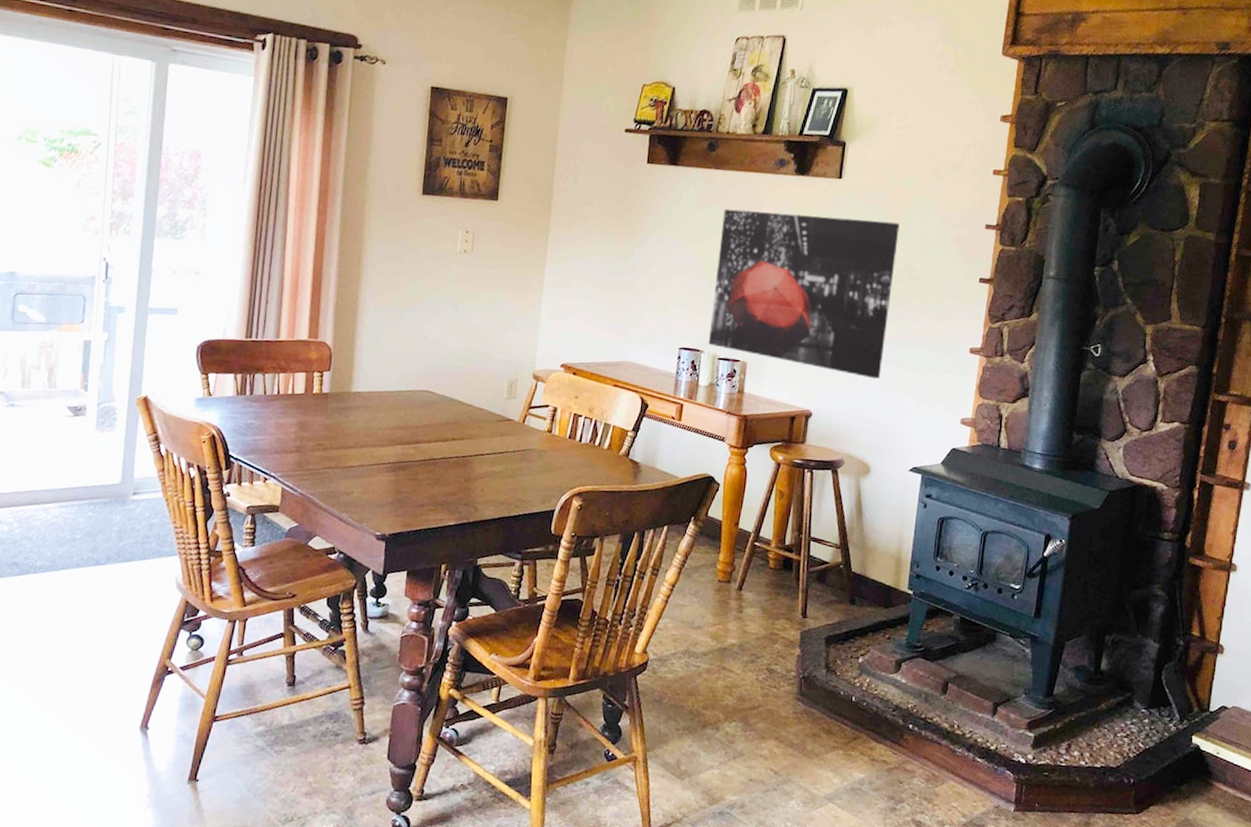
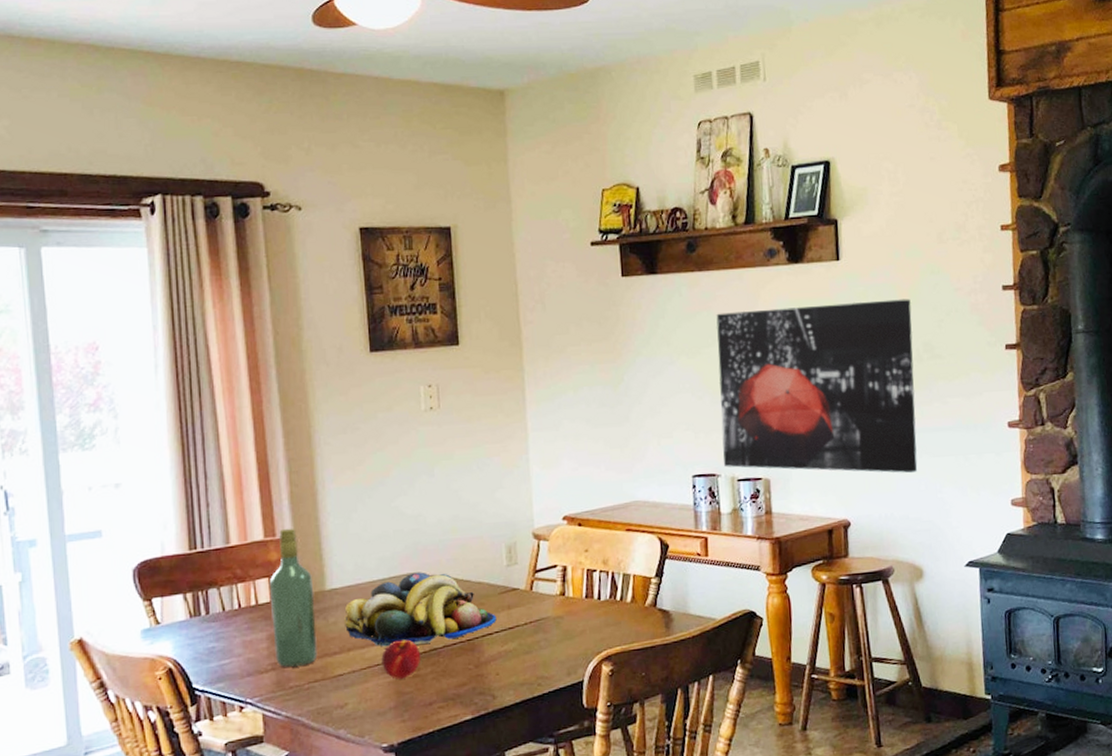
wine bottle: none [300,333,342,453] -> present [269,528,318,668]
fruit bowl: none [361,390,490,454] -> present [343,572,497,647]
peach: none [387,445,421,480] -> present [381,639,421,679]

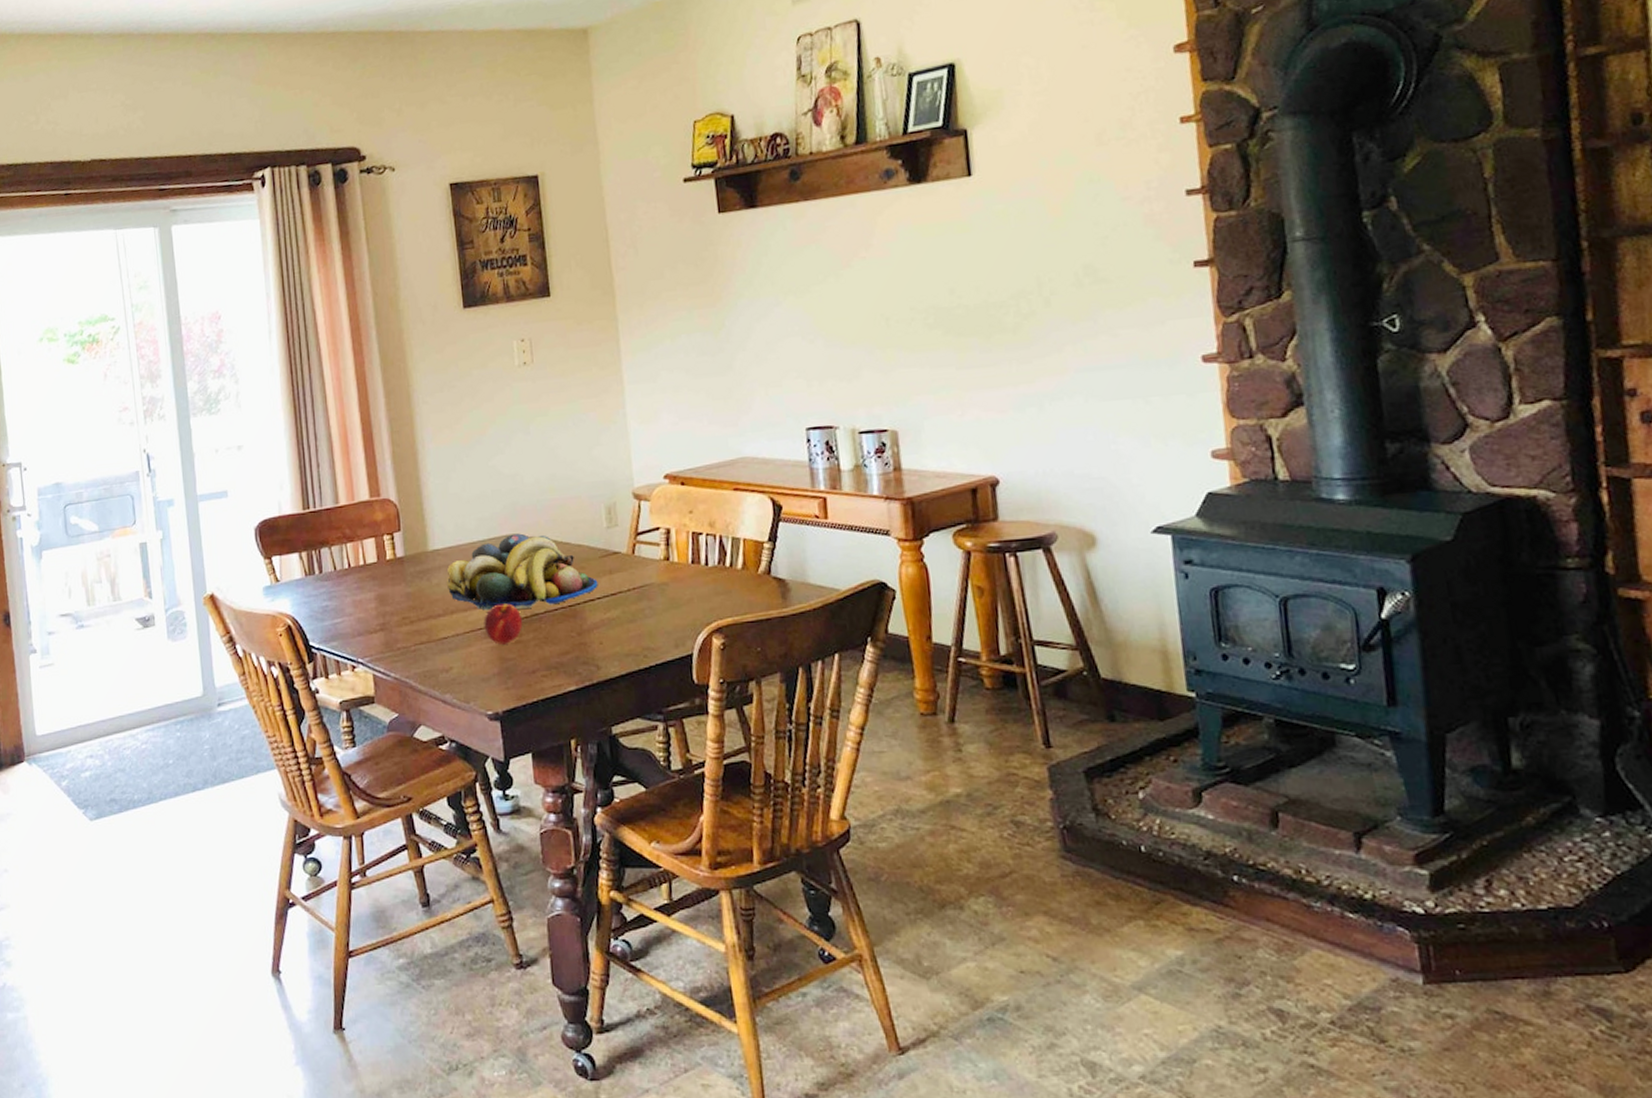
wine bottle: present [269,528,318,668] -> none [375,488,423,629]
wall art: present [716,299,918,474] -> none [826,214,1083,421]

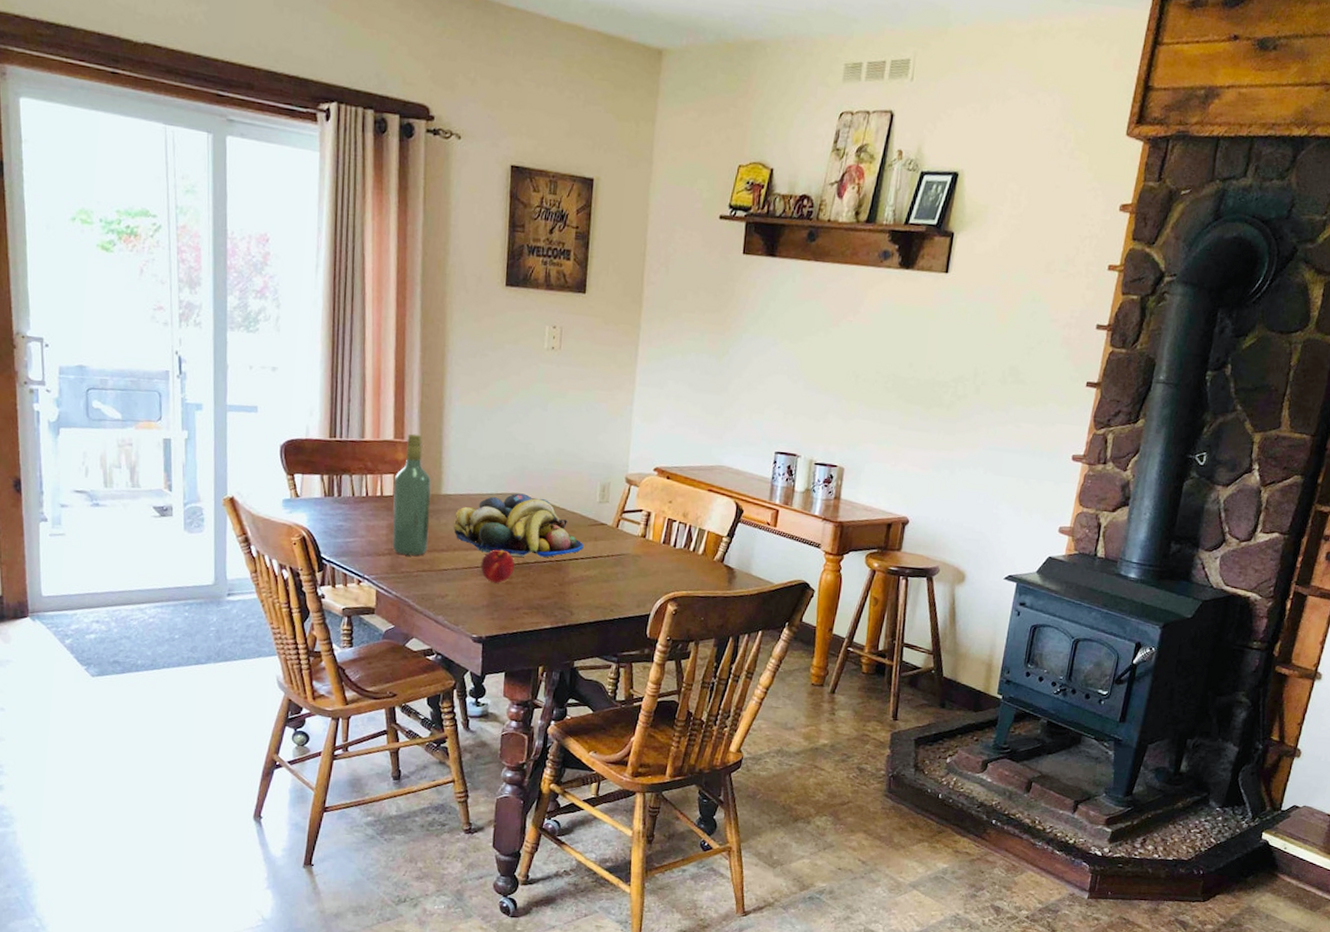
wine bottle: none [375,488,423,629] -> present [392,433,431,556]

